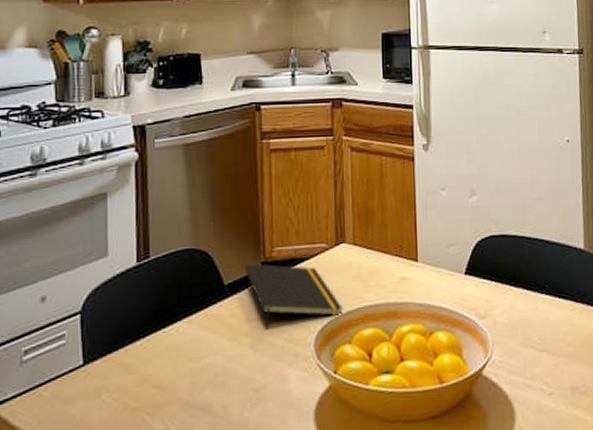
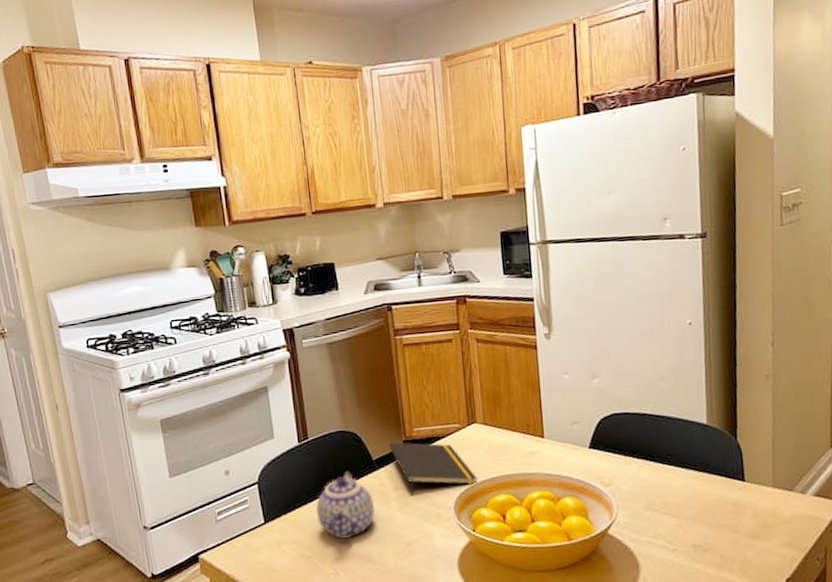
teapot: none [149,299,222,386] -> present [315,471,375,540]

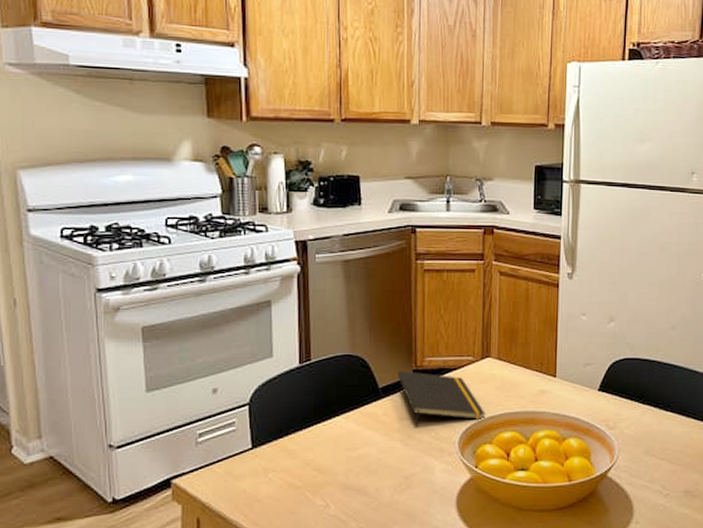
teapot: present [315,471,375,540] -> none [311,398,376,470]

